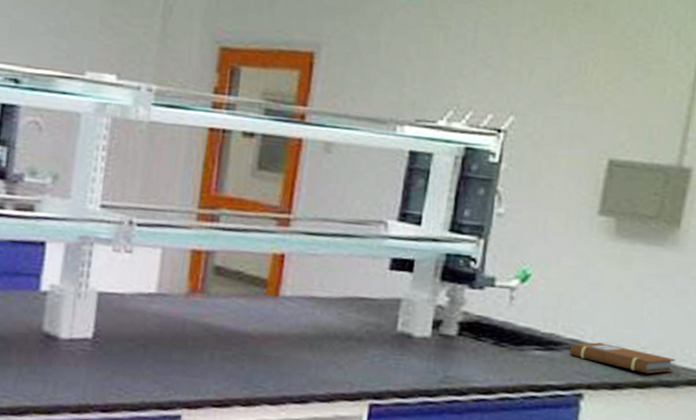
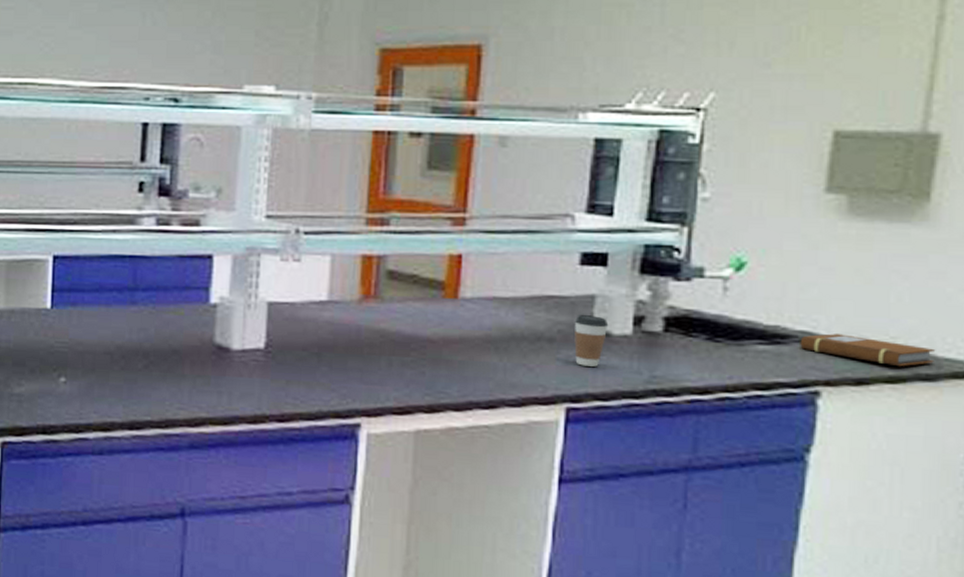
coffee cup: none [380,316,411,366] -> present [574,314,609,367]

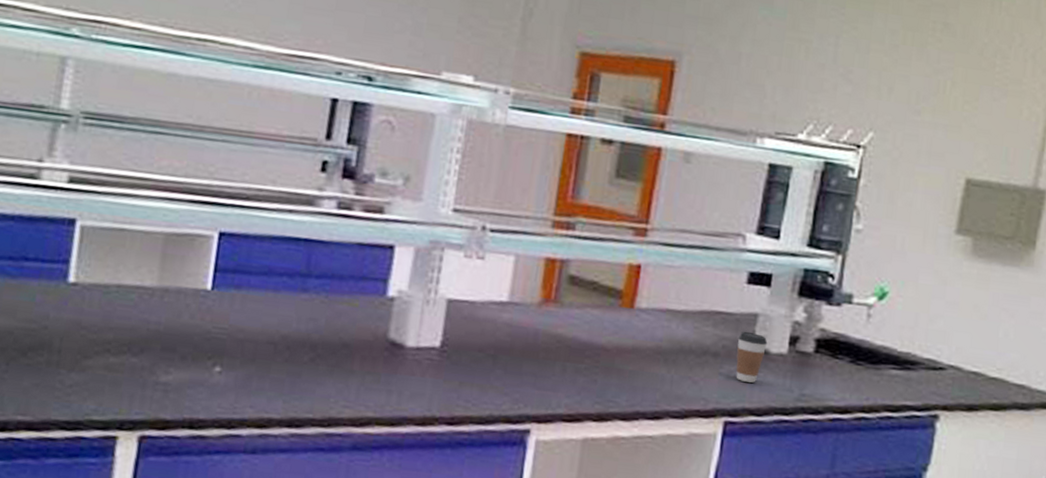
notebook: present [800,333,936,367] -> none [925,362,1031,396]

